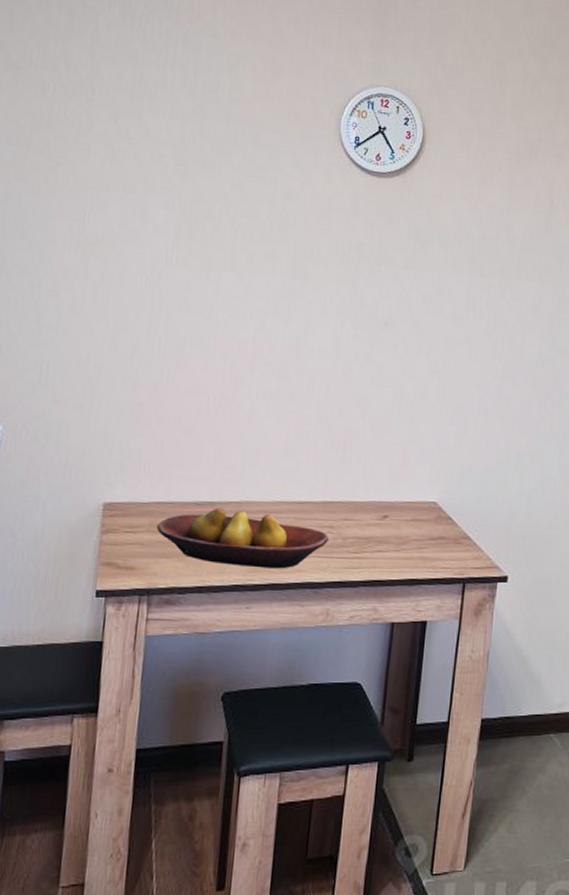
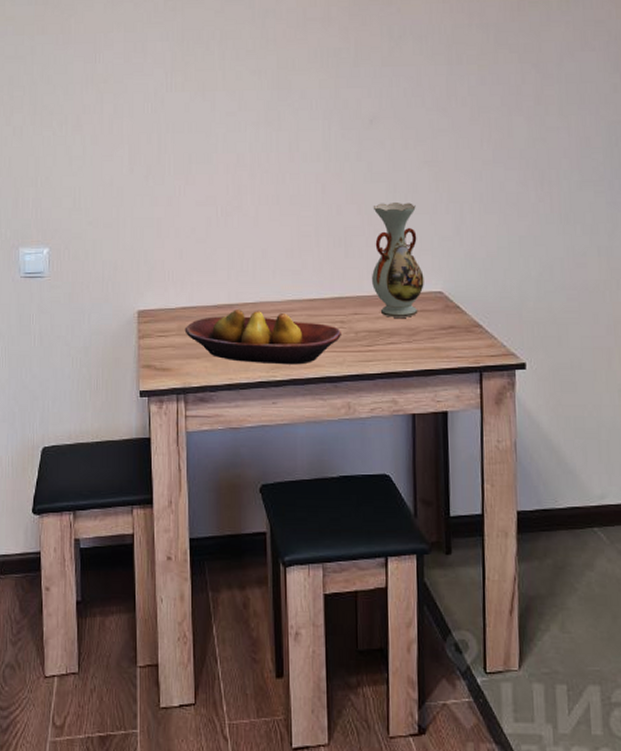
vase: none [367,408,421,526] -> present [372,203,424,318]

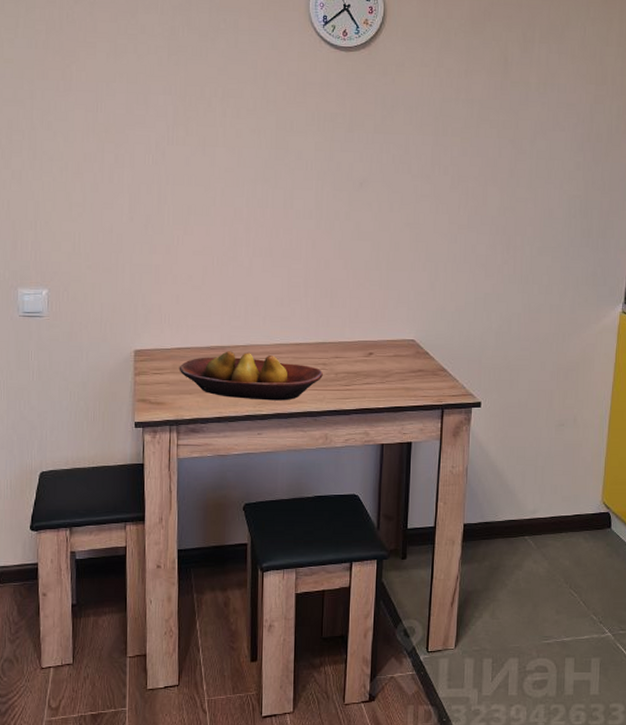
vase: present [372,203,424,318] -> none [353,259,399,362]

